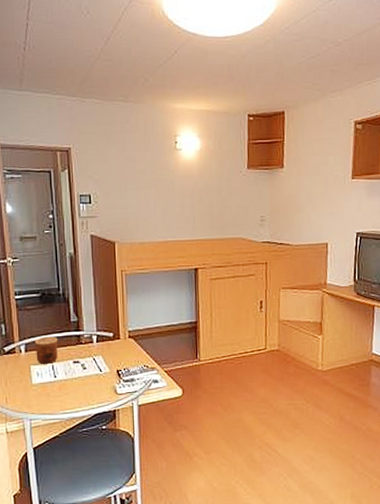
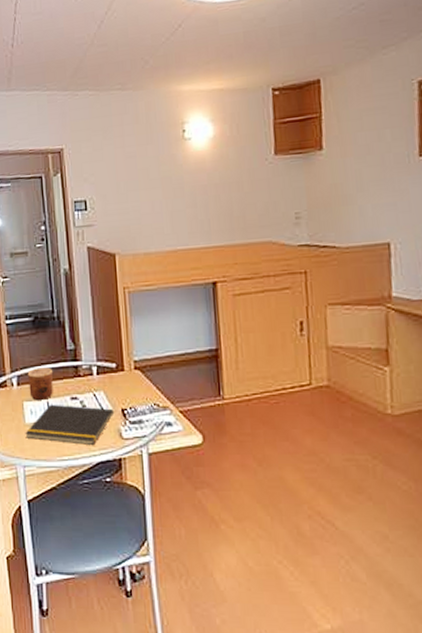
notepad: none [32,367,111,400] -> present [25,404,115,445]

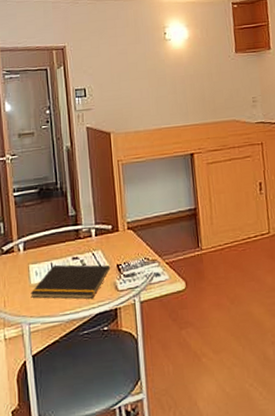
cup: present [27,367,53,400] -> none [33,232,57,263]

